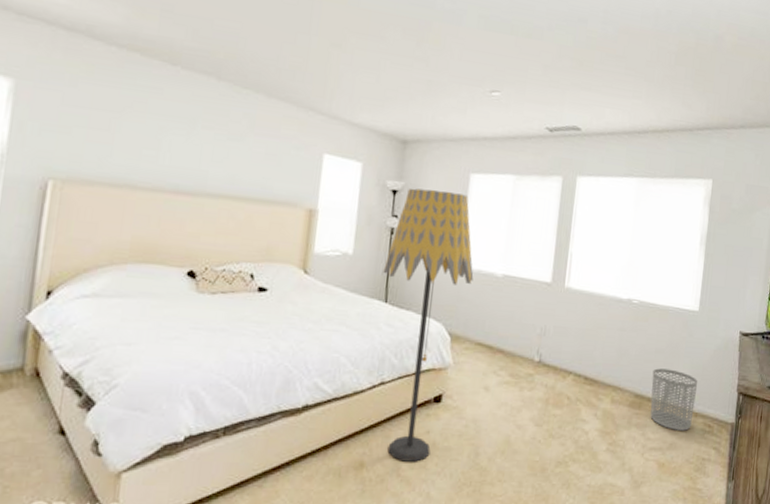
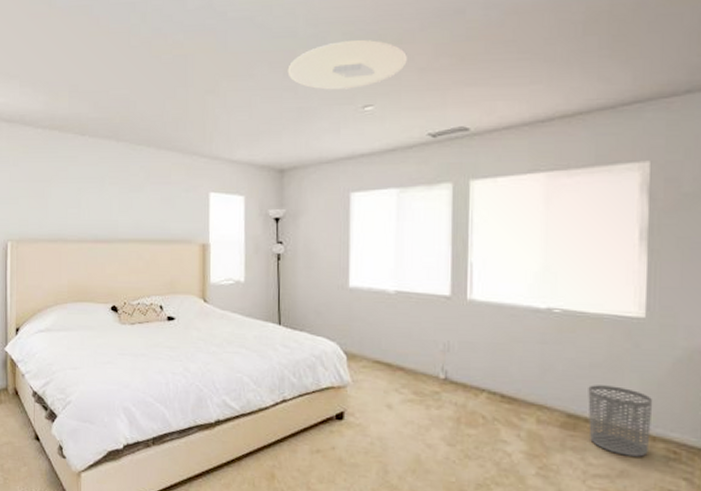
floor lamp: present [383,188,474,462] -> none [274,212,364,477]
ceiling light: none [421,22,535,72] -> present [287,40,407,90]

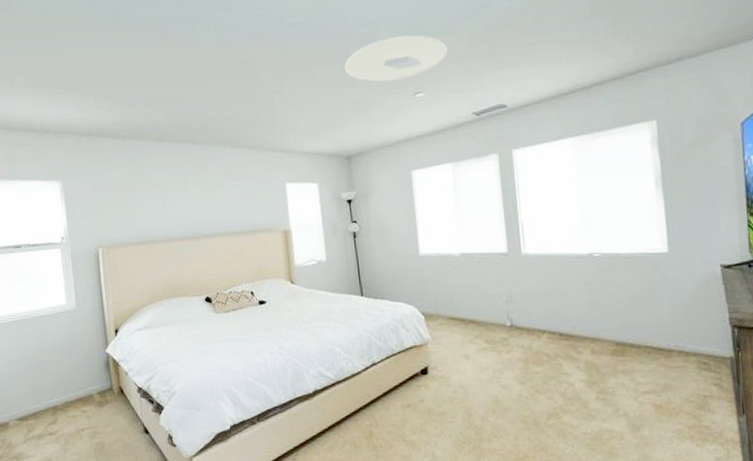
waste bin: present [588,385,653,457] -> none [630,313,684,372]

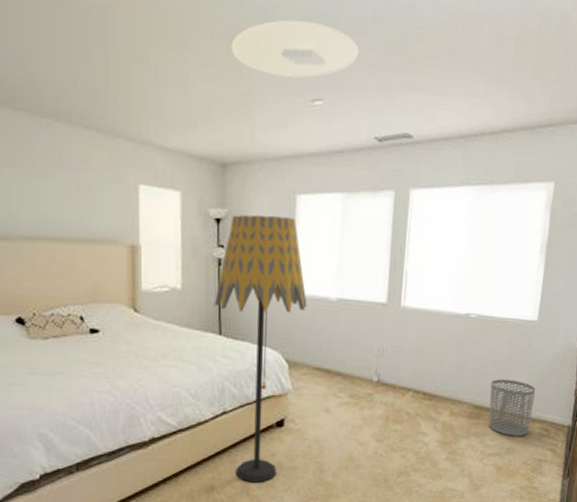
floor lamp: none [354,190,434,428] -> present [214,214,307,483]
waste bin: none [630,313,684,372] -> present [489,379,536,436]

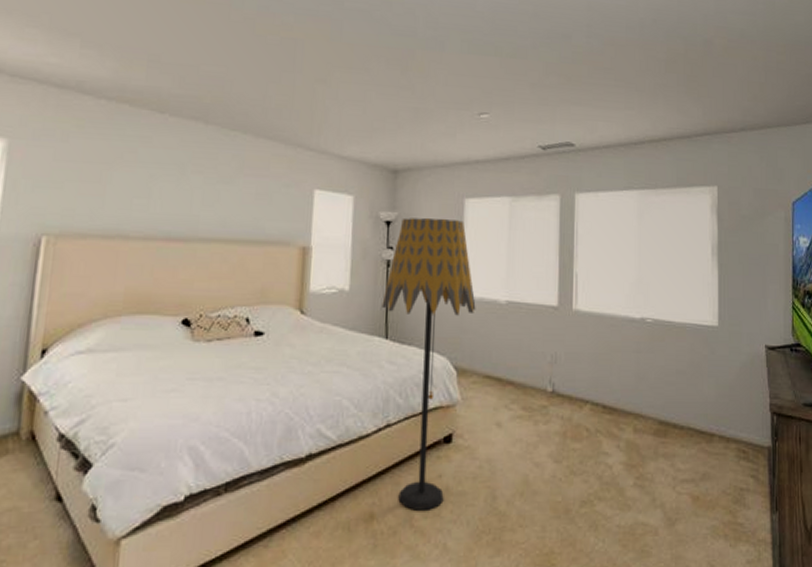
ceiling light: present [231,20,359,79] -> none [405,47,520,96]
waste bin: present [489,379,536,436] -> none [675,391,726,459]

